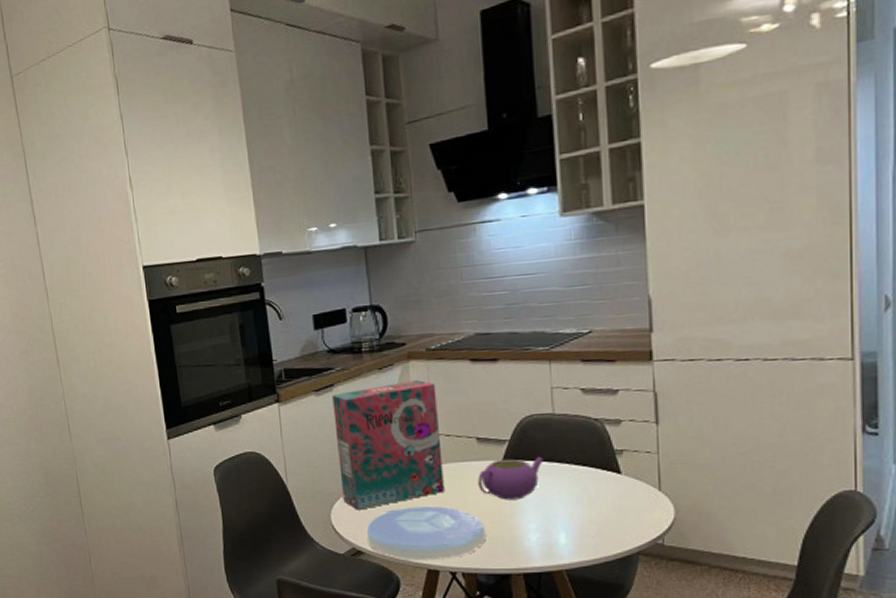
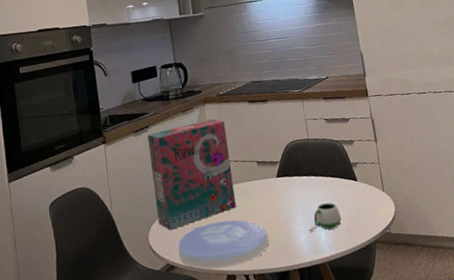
teapot: present [478,456,544,500] -> none [260,172,305,210]
mug: none [543,498,592,532] -> present [309,203,342,232]

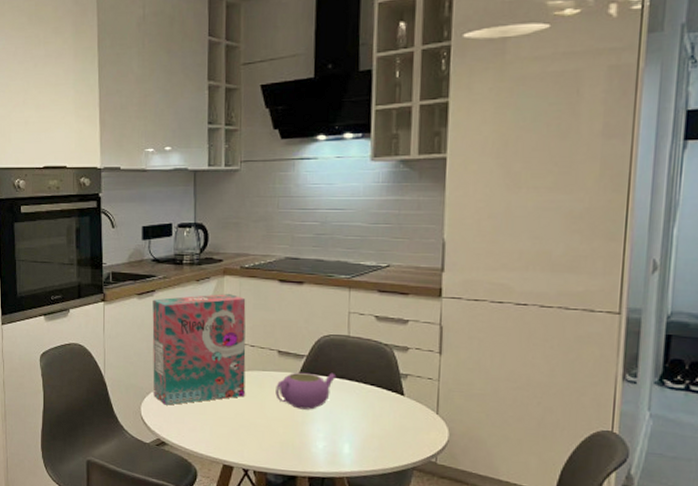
plate: present [177,219,269,269] -> none [171,407,278,457]
teapot: none [260,172,305,210] -> present [275,372,337,410]
mug: present [309,203,342,232] -> none [330,413,374,443]

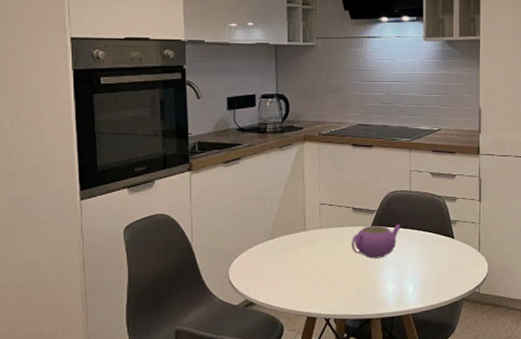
cereal box: present [152,294,246,405] -> none [238,159,325,267]

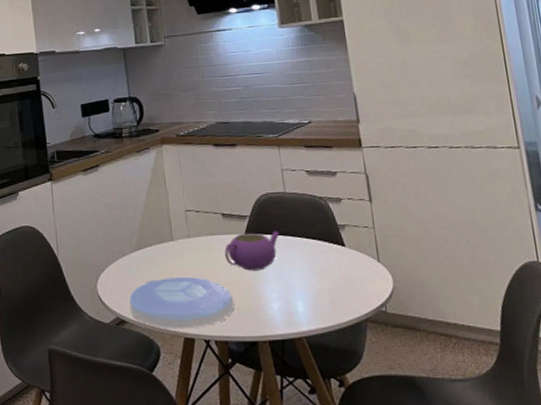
plate: none [258,264,355,310] -> present [129,277,235,329]

